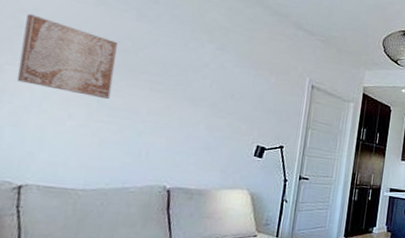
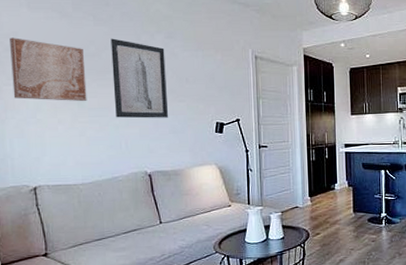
wall art: none [141,38,214,132] -> present [111,38,169,119]

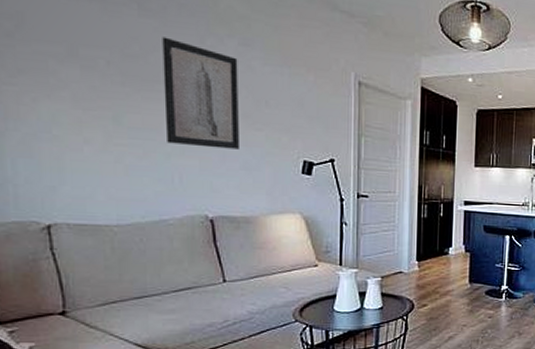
wall art: present [10,37,87,102] -> none [12,19,127,118]

